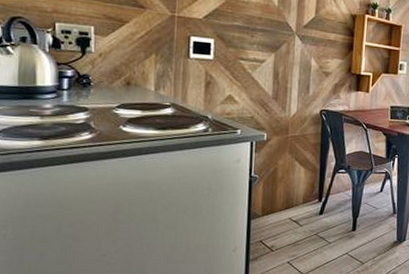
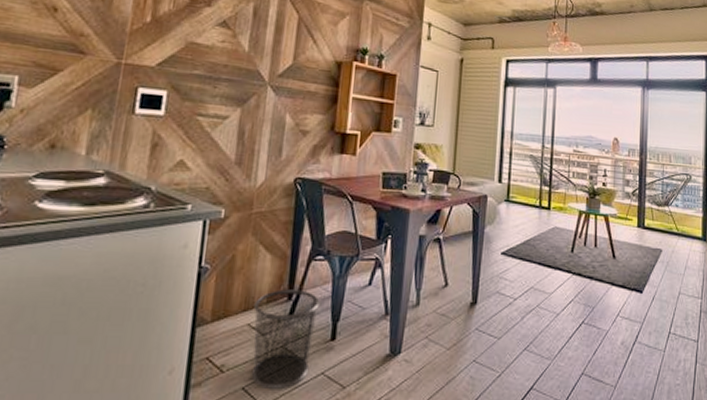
trash can: none [293,194,343,263] -> present [251,289,320,389]

